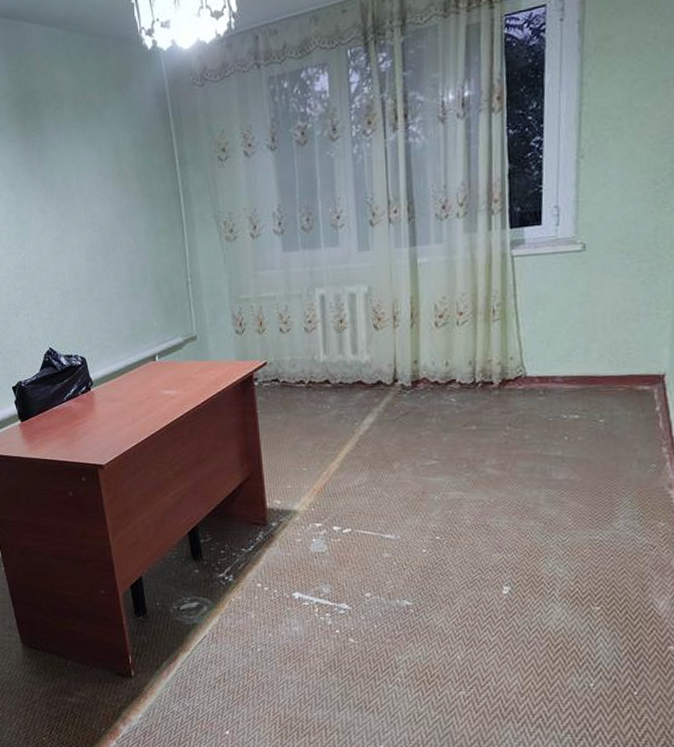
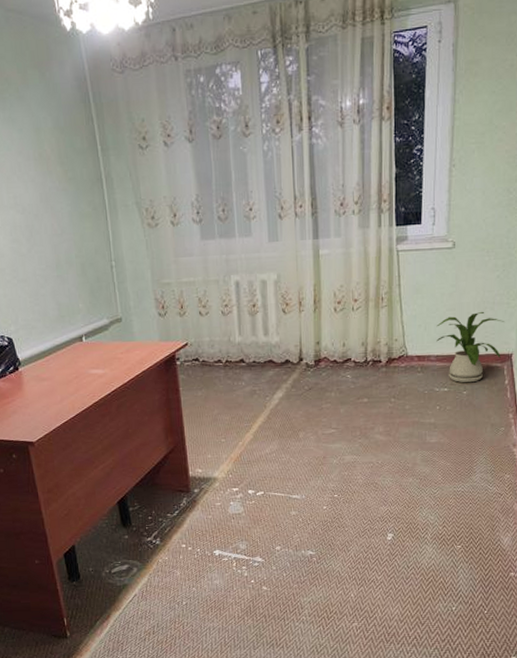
house plant: none [562,323,653,409] -> present [436,311,505,383]

